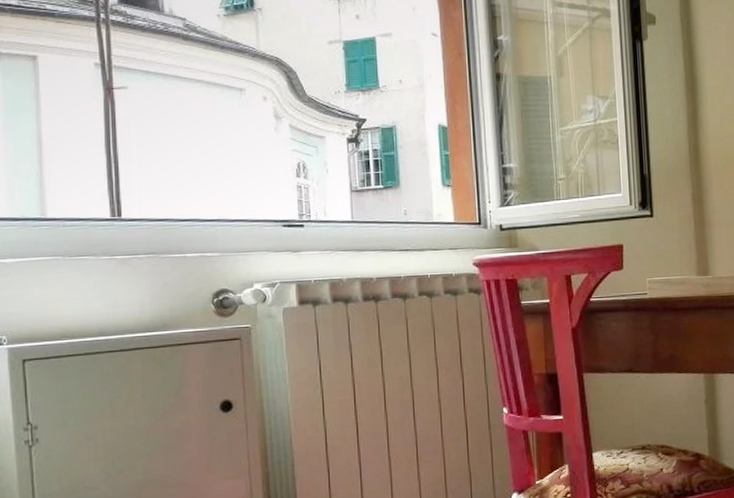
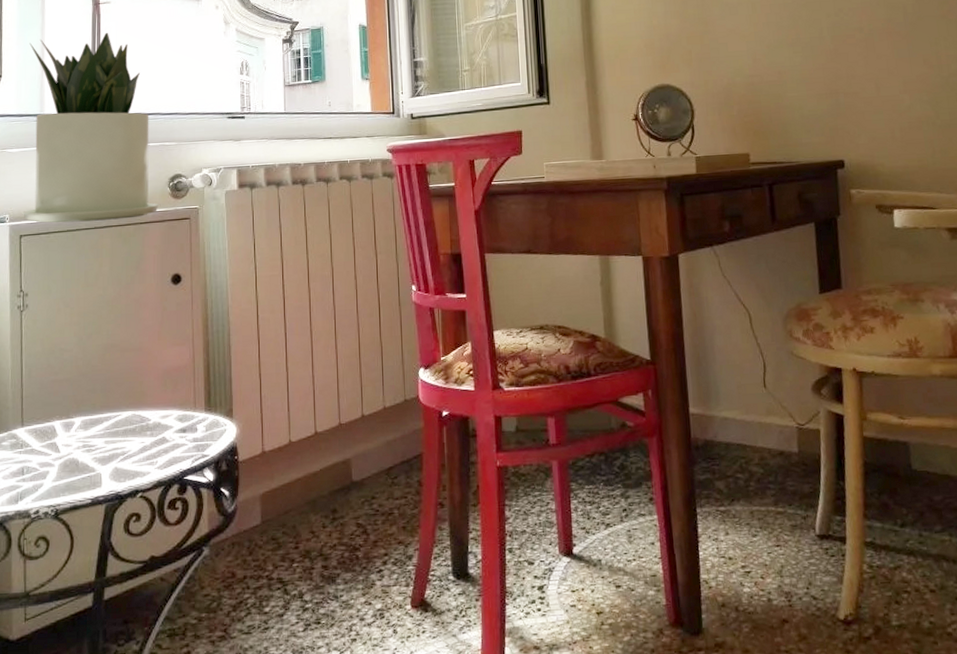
planter: none [21,123,204,345] -> present [21,32,161,223]

